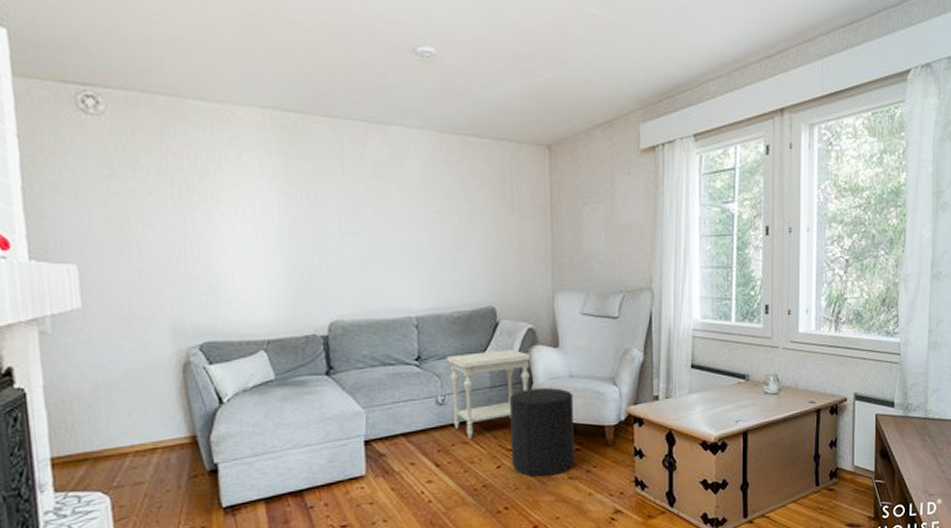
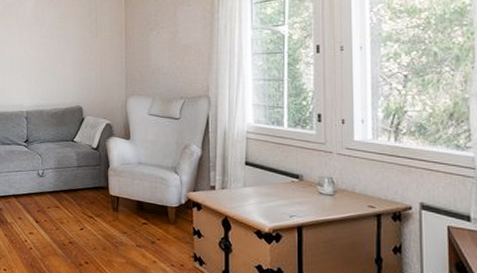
side table: present [446,349,532,439] -> none [46,139,109,205]
stool: present [510,387,574,477] -> none [92,170,141,242]

